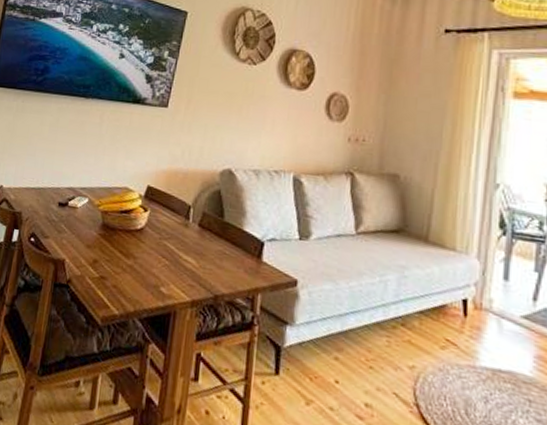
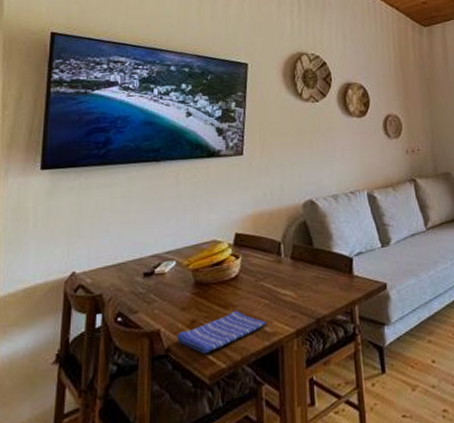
dish towel: none [78,262,164,296] -> present [176,310,267,355]

